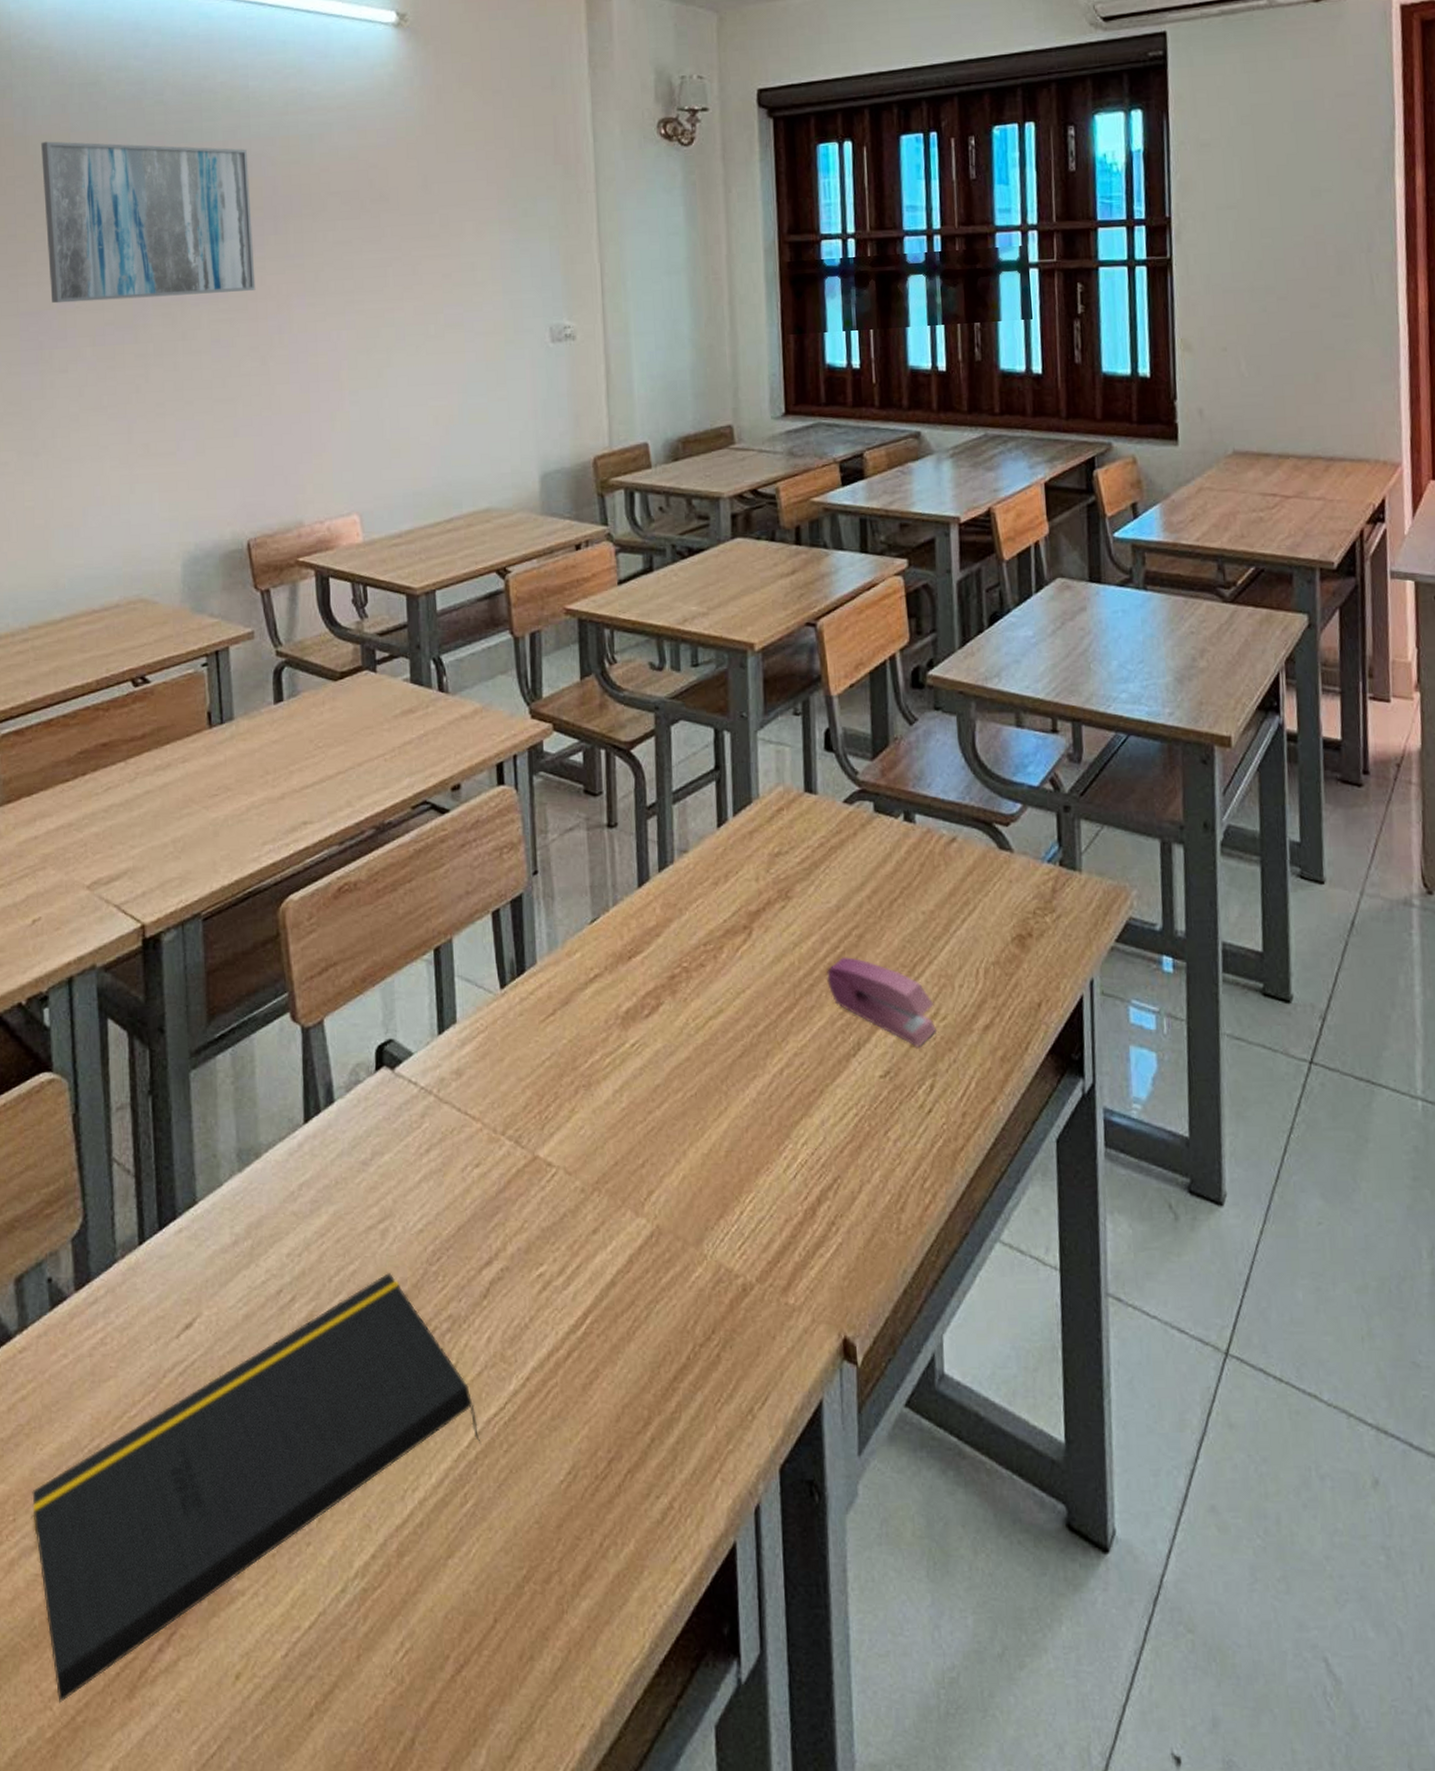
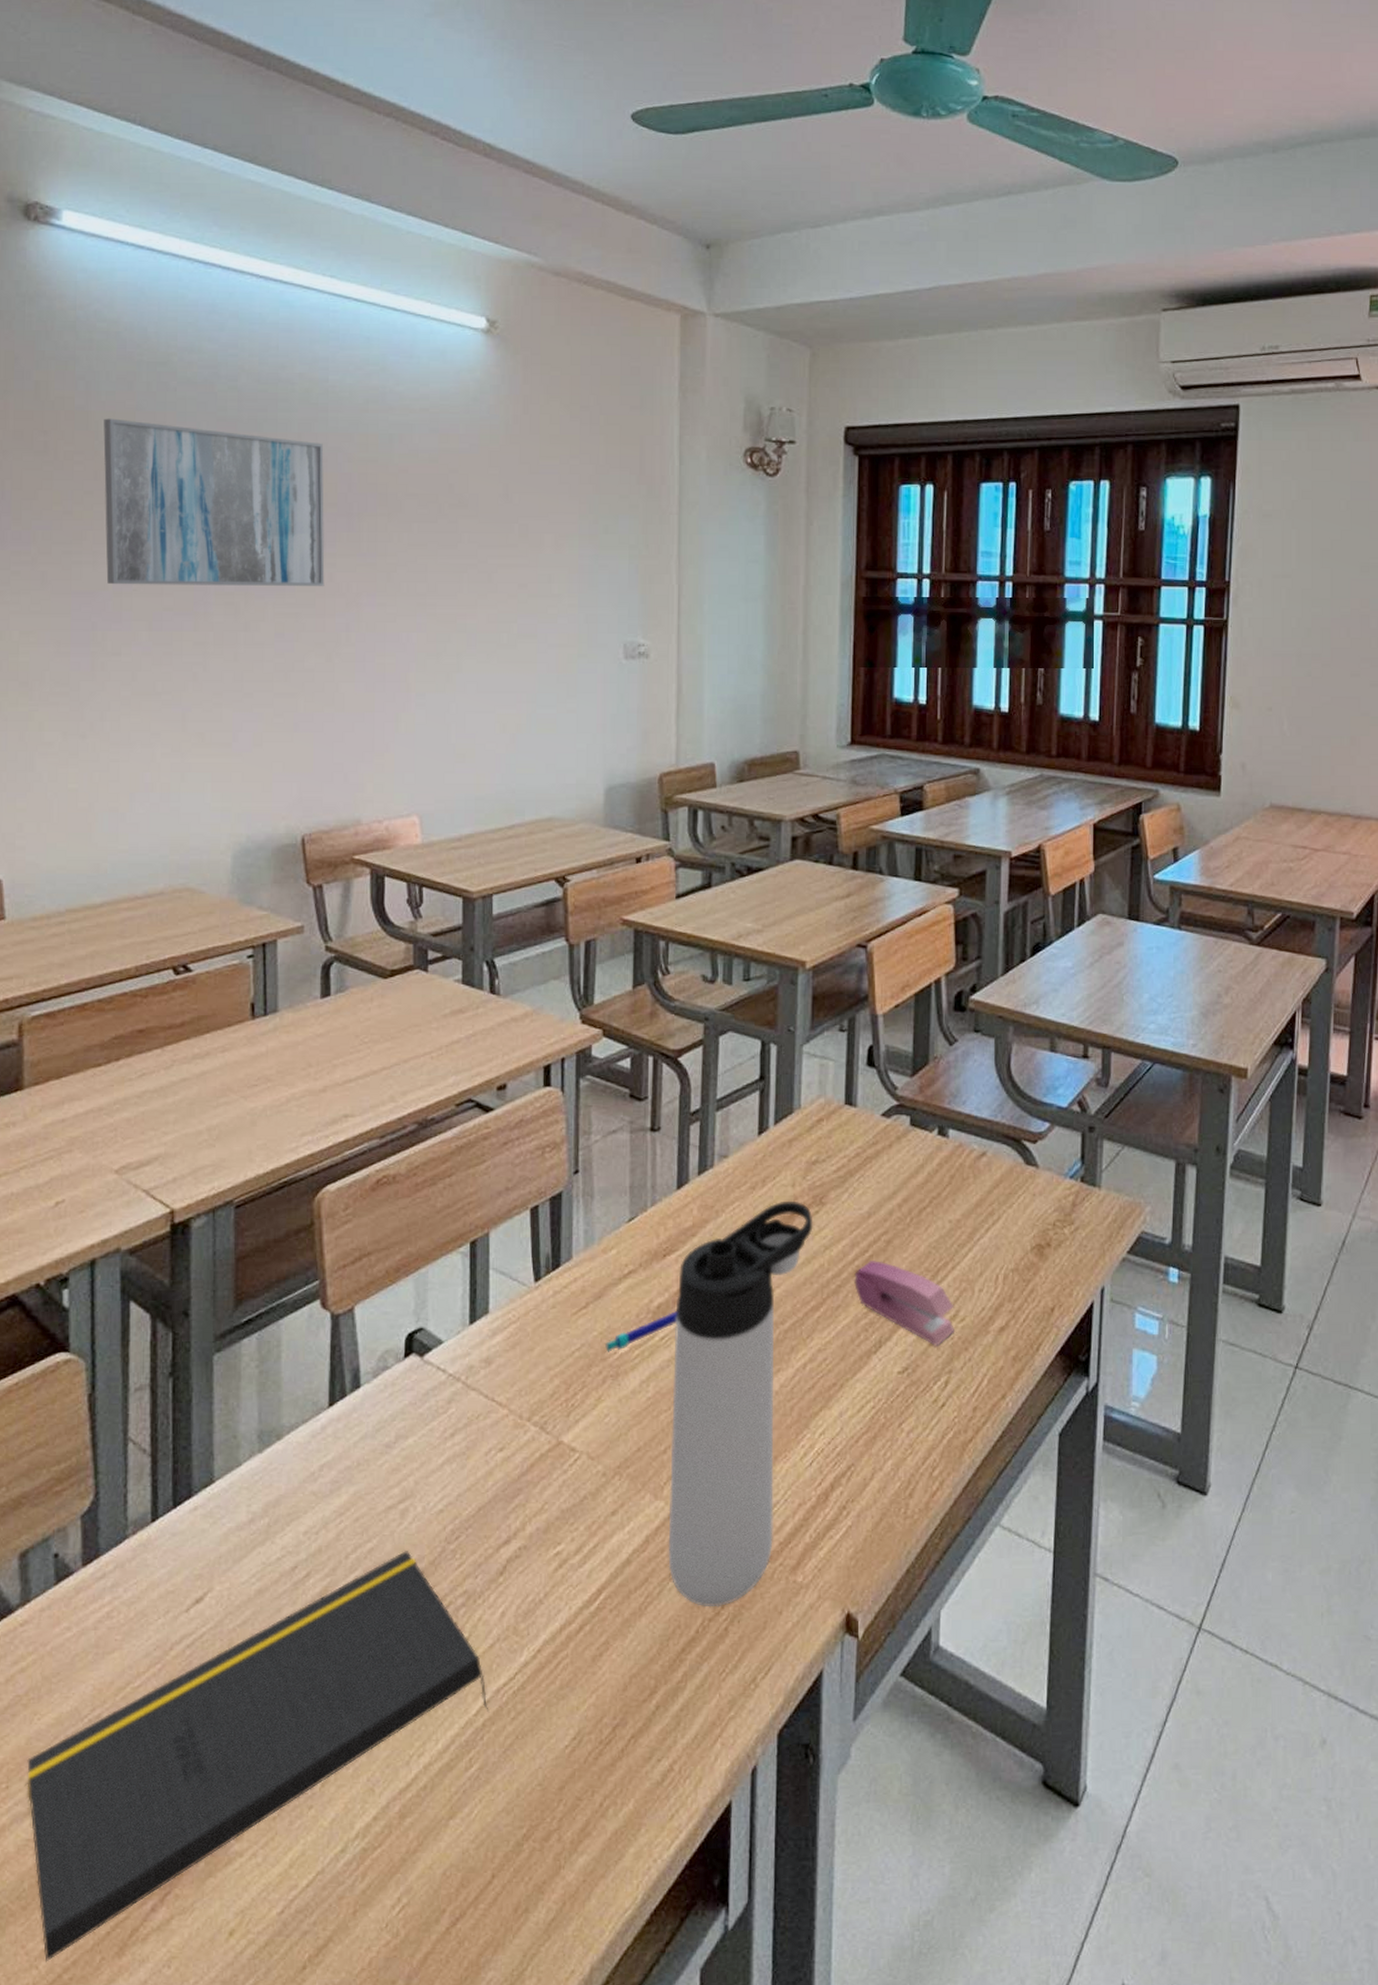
pen: none [576,1015,647,1061] -> present [605,1310,678,1352]
thermos bottle: none [645,896,781,1332] -> present [668,1200,813,1607]

